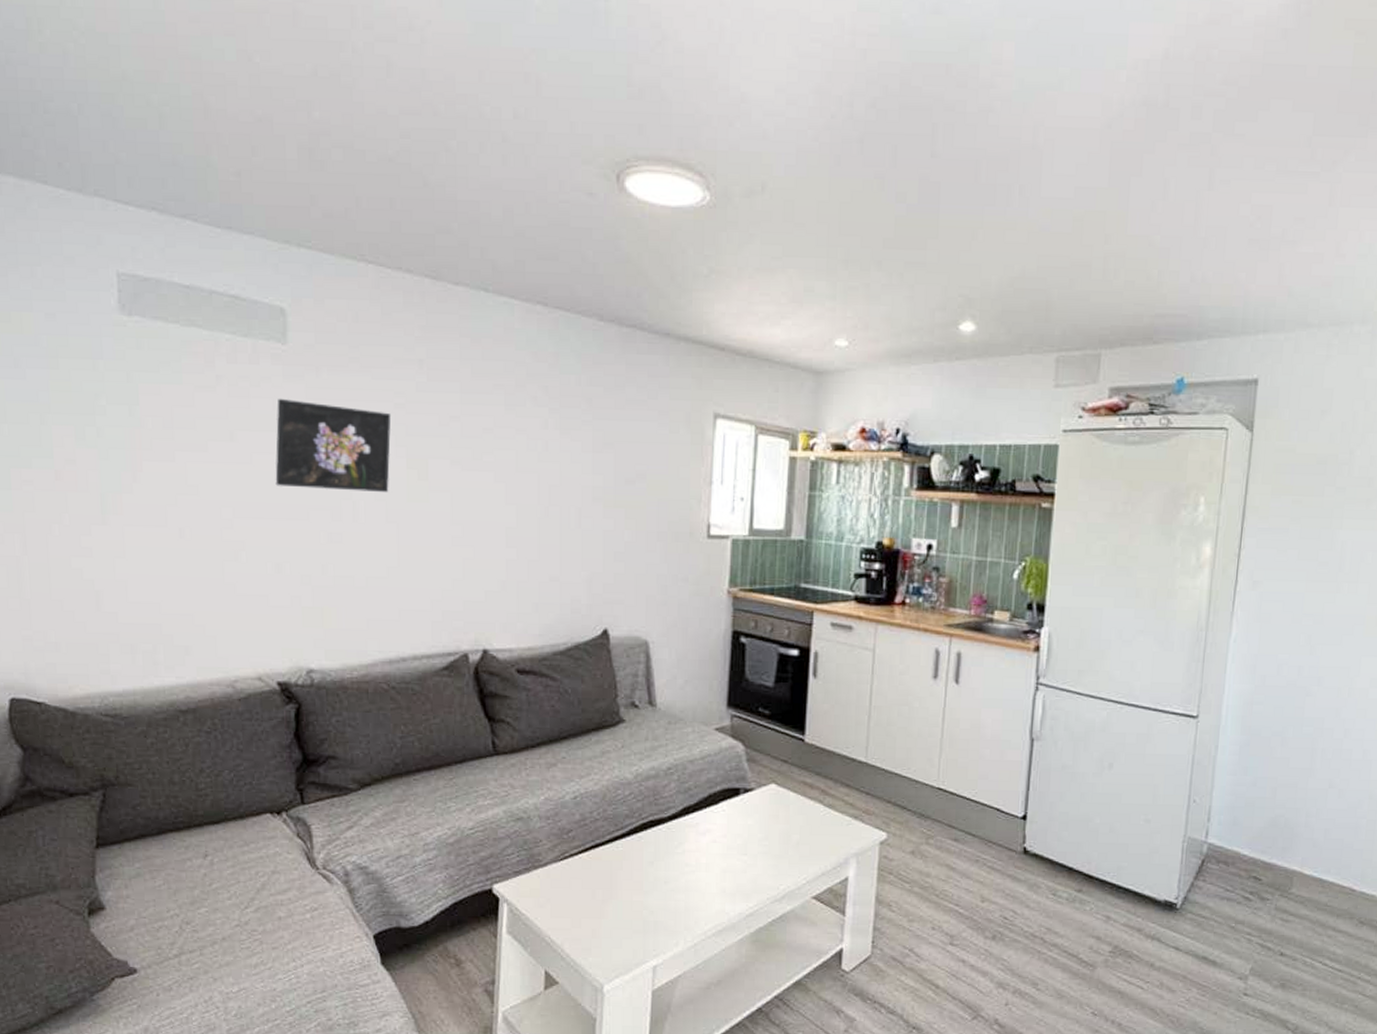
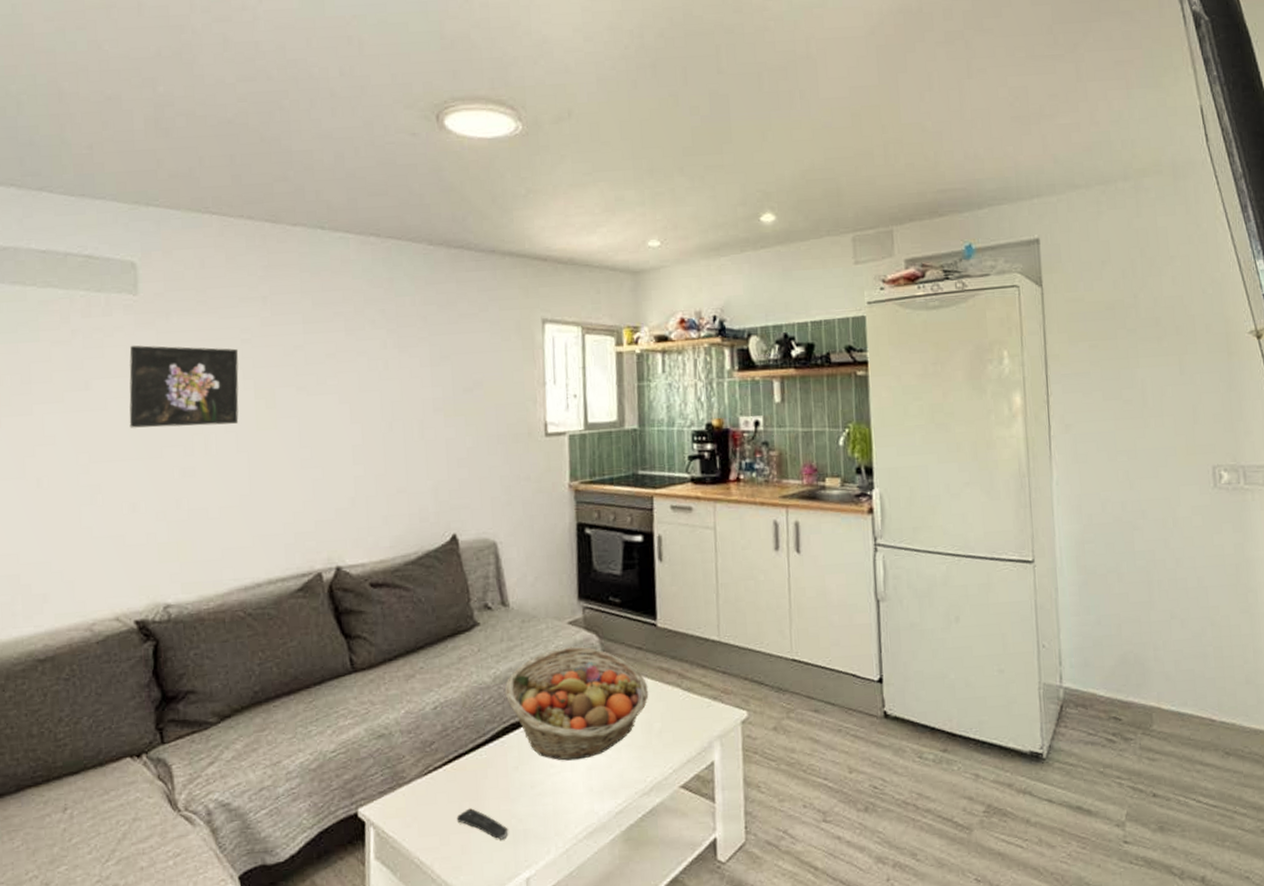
remote control: none [589,896,639,928] -> present [456,808,508,840]
fruit basket: none [645,752,790,862] -> present [504,646,649,761]

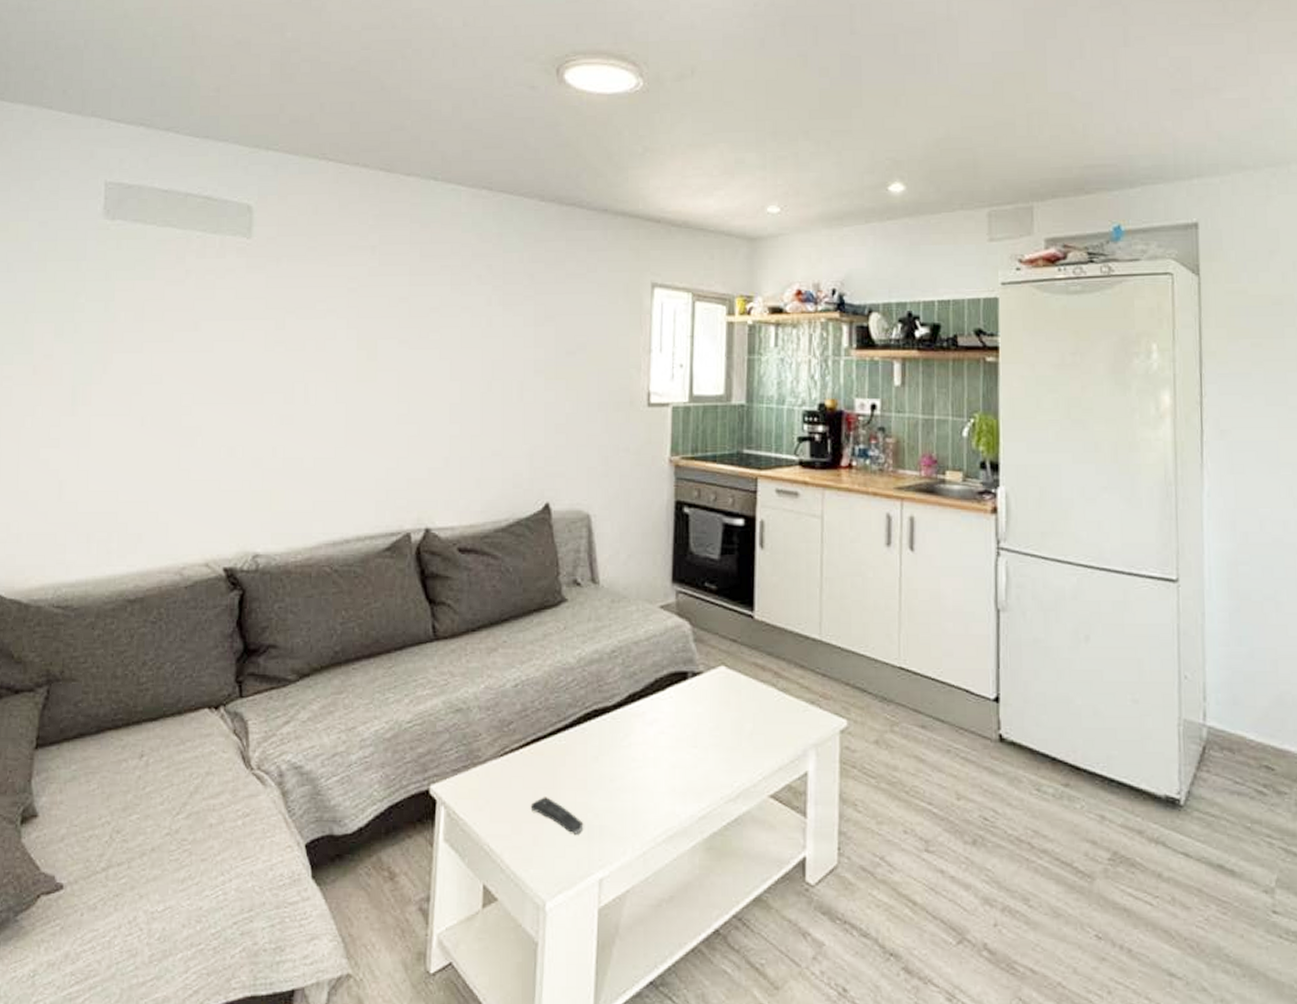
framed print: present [129,345,239,428] -> none [233,288,345,374]
fruit basket: present [504,646,649,761] -> none [589,632,741,756]

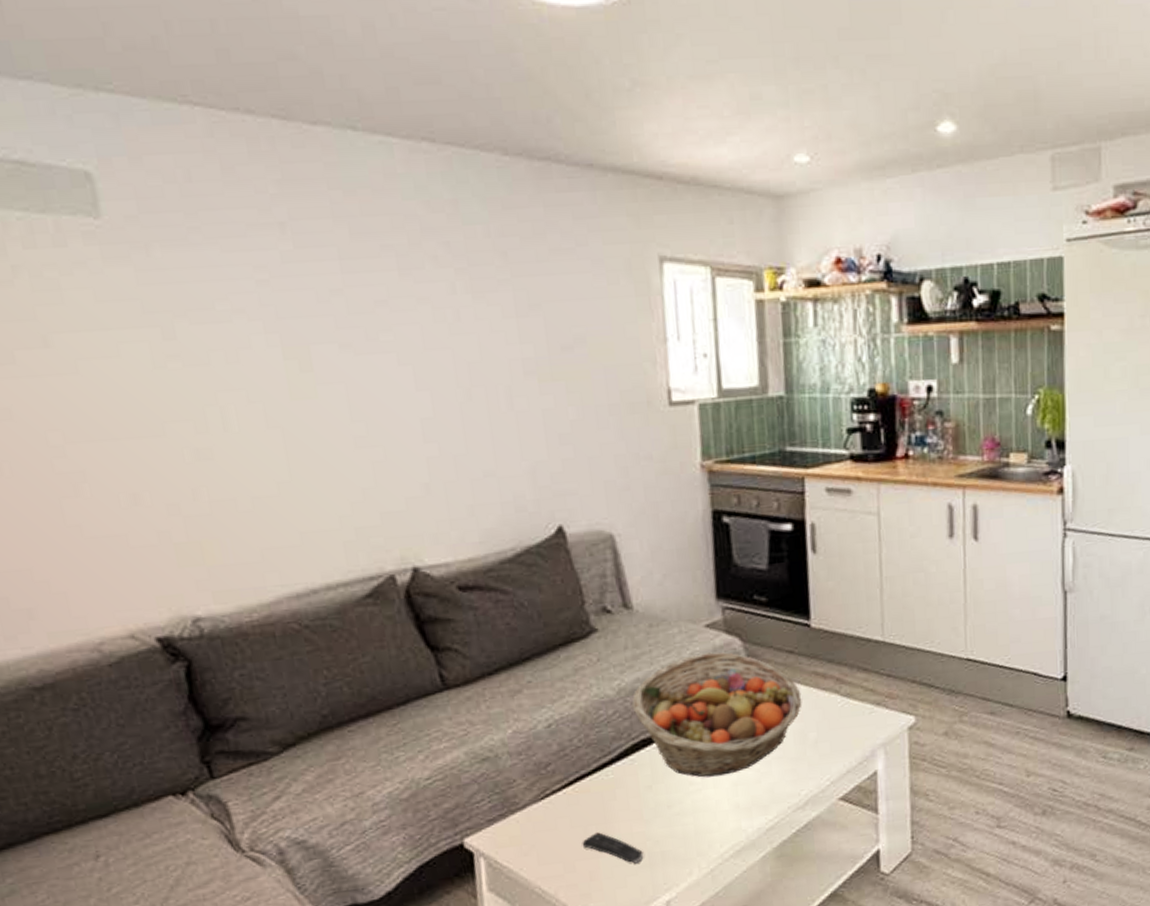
fruit basket: none [589,632,741,756] -> present [632,652,802,777]

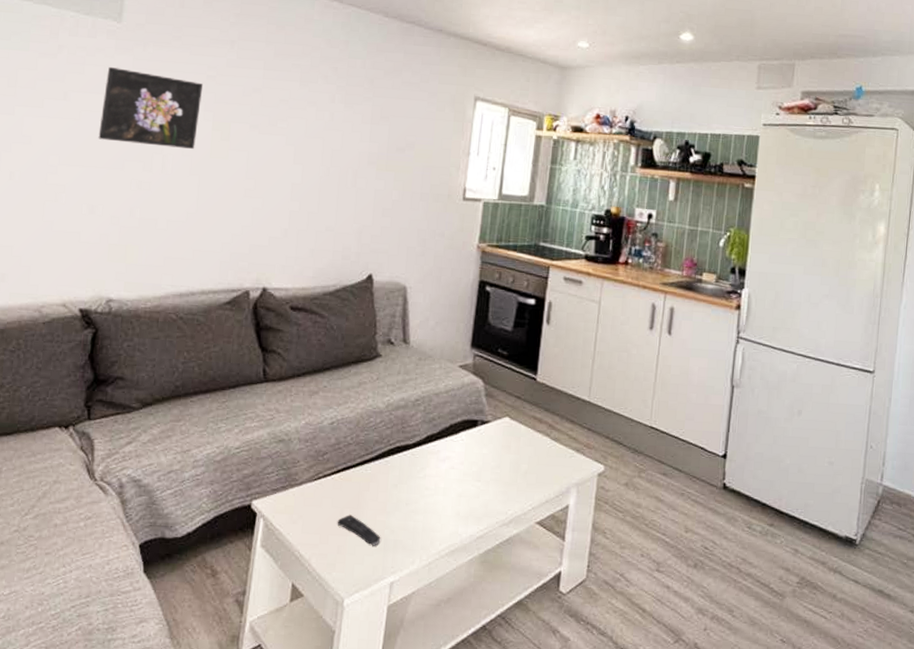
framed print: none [100,287,265,398] -> present [98,66,204,149]
fruit basket: present [632,652,802,777] -> none [395,387,521,487]

